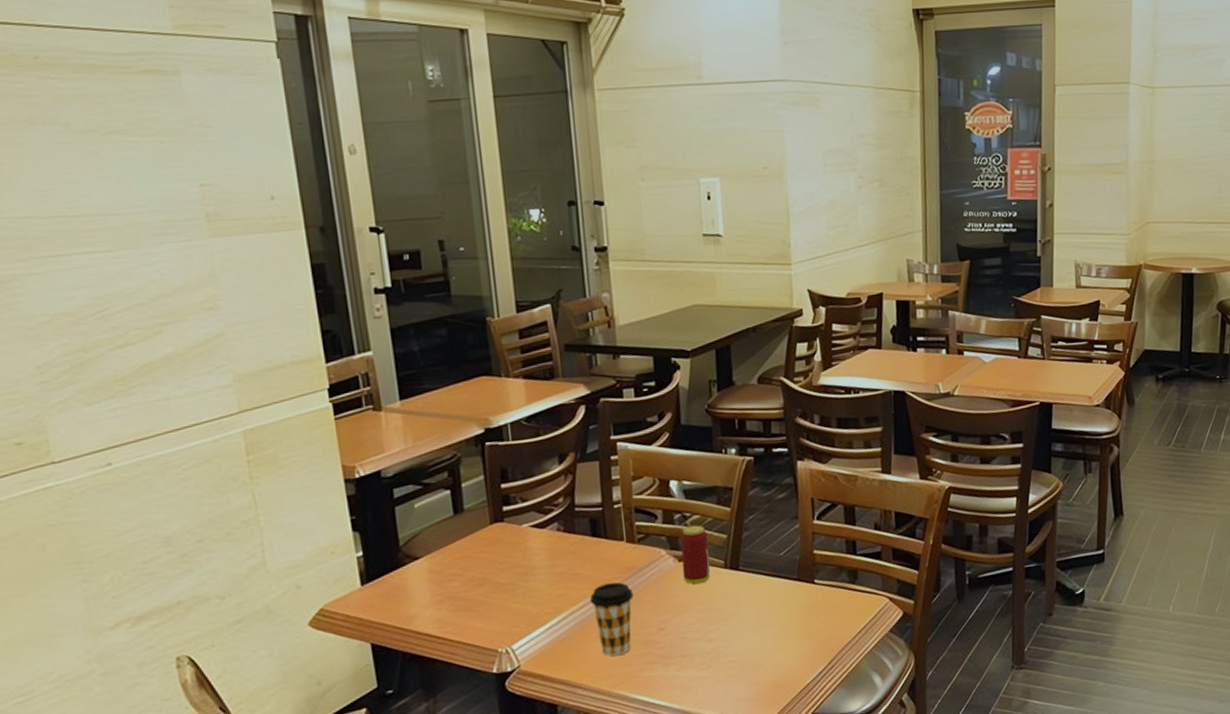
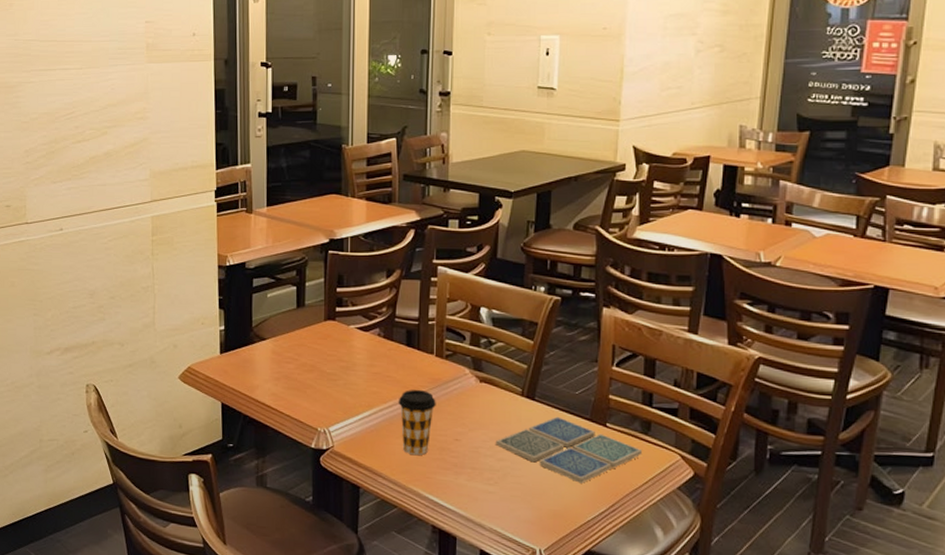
beverage can: present [680,525,711,585] -> none [482,351,509,406]
drink coaster: none [703,582,853,647] -> present [496,416,643,483]

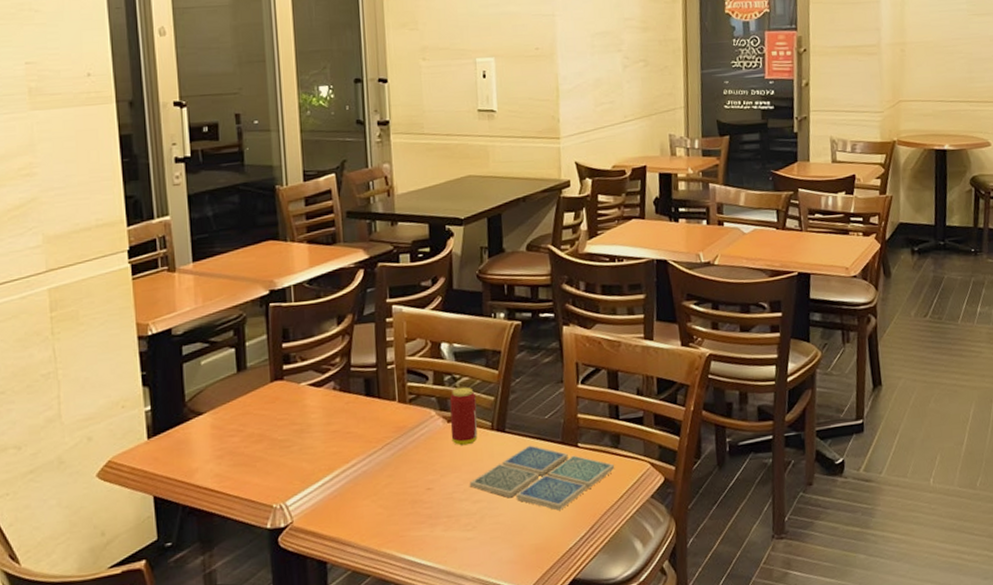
coffee cup: present [398,390,436,455] -> none [361,441,404,515]
beverage can: none [482,351,509,406] -> present [449,386,478,446]

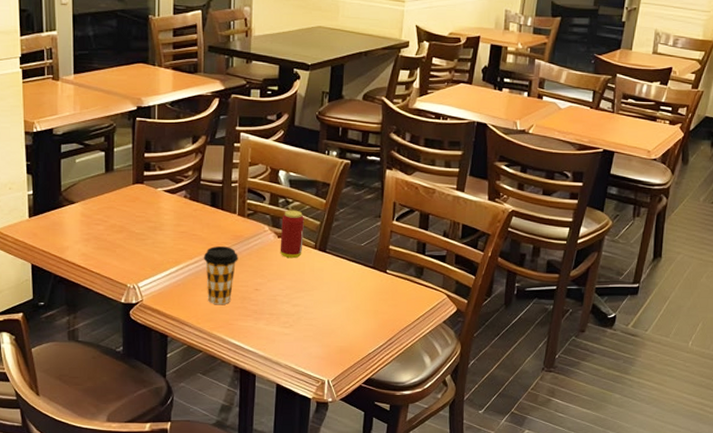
coffee cup: none [361,441,404,515] -> present [203,246,238,304]
drink coaster: present [470,445,615,511] -> none [292,266,416,322]

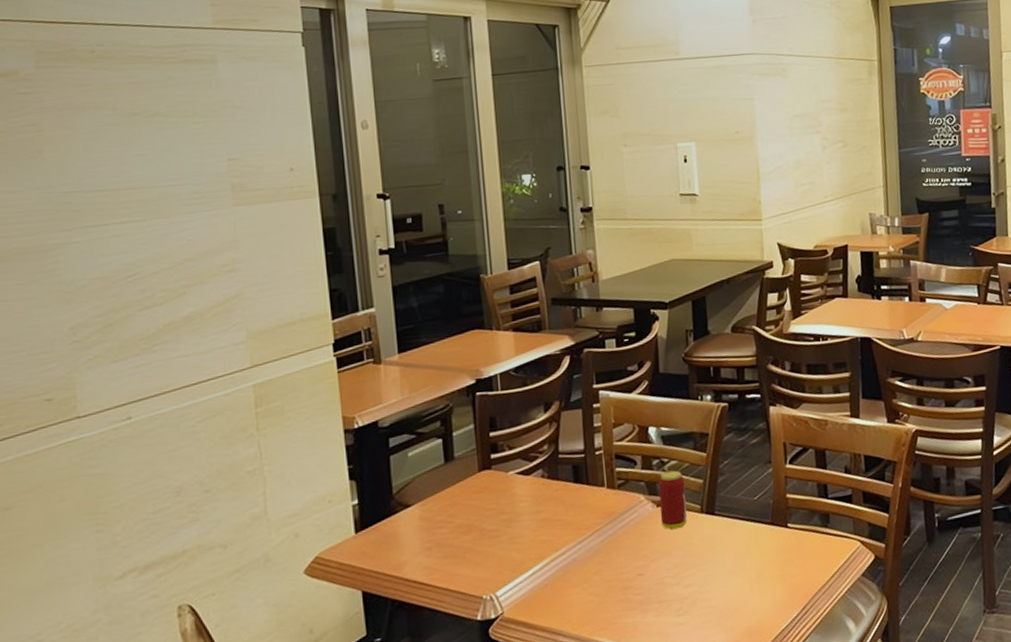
coffee cup: present [203,246,238,304] -> none [571,528,614,602]

